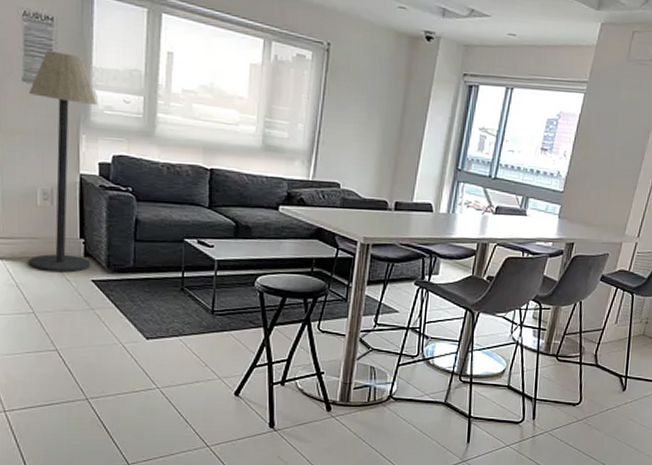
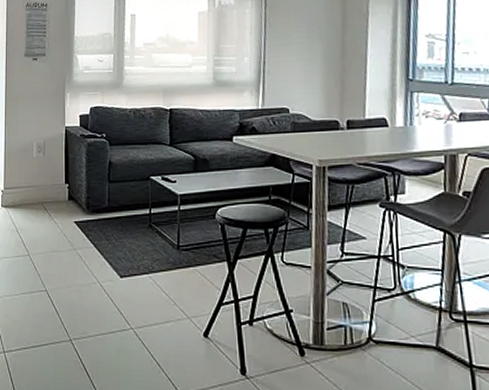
floor lamp: present [28,50,98,273] -> none [26,29,79,216]

